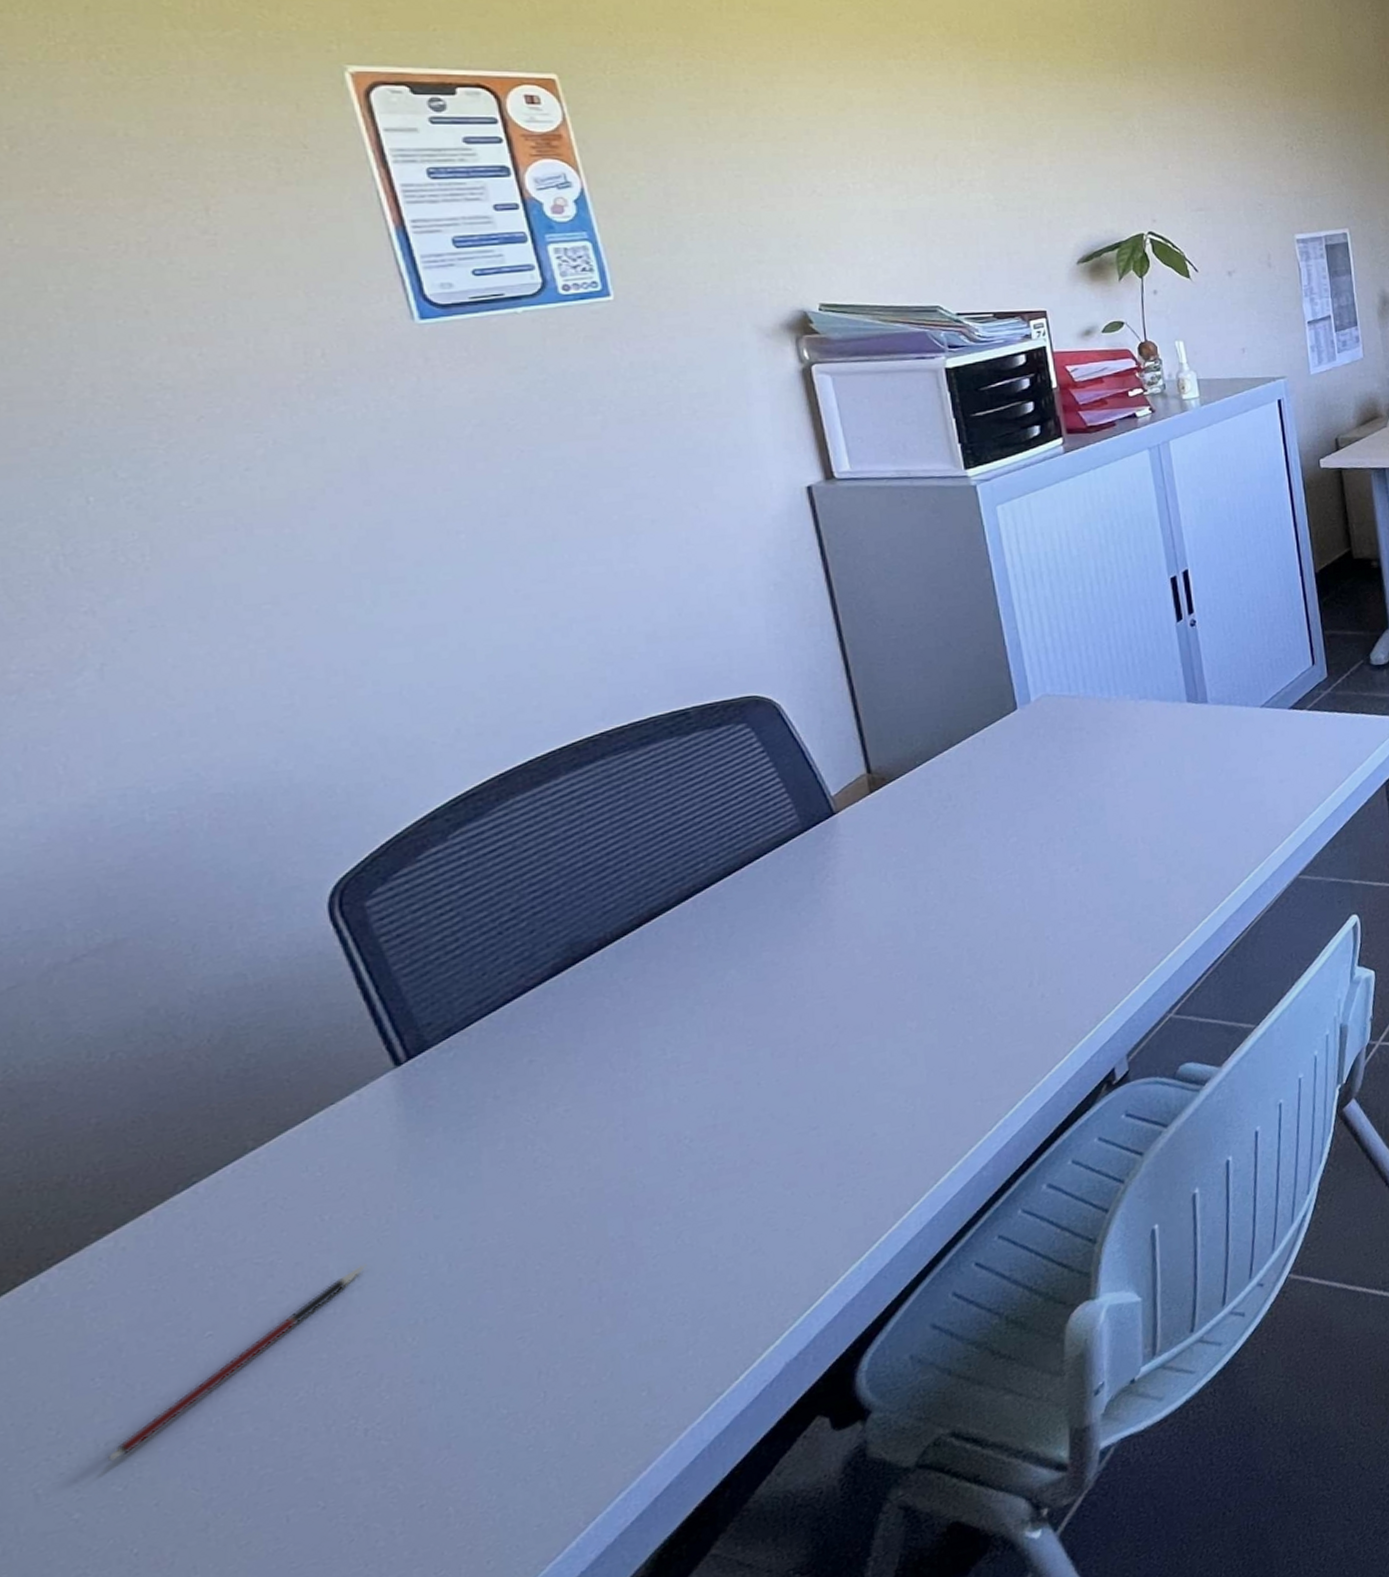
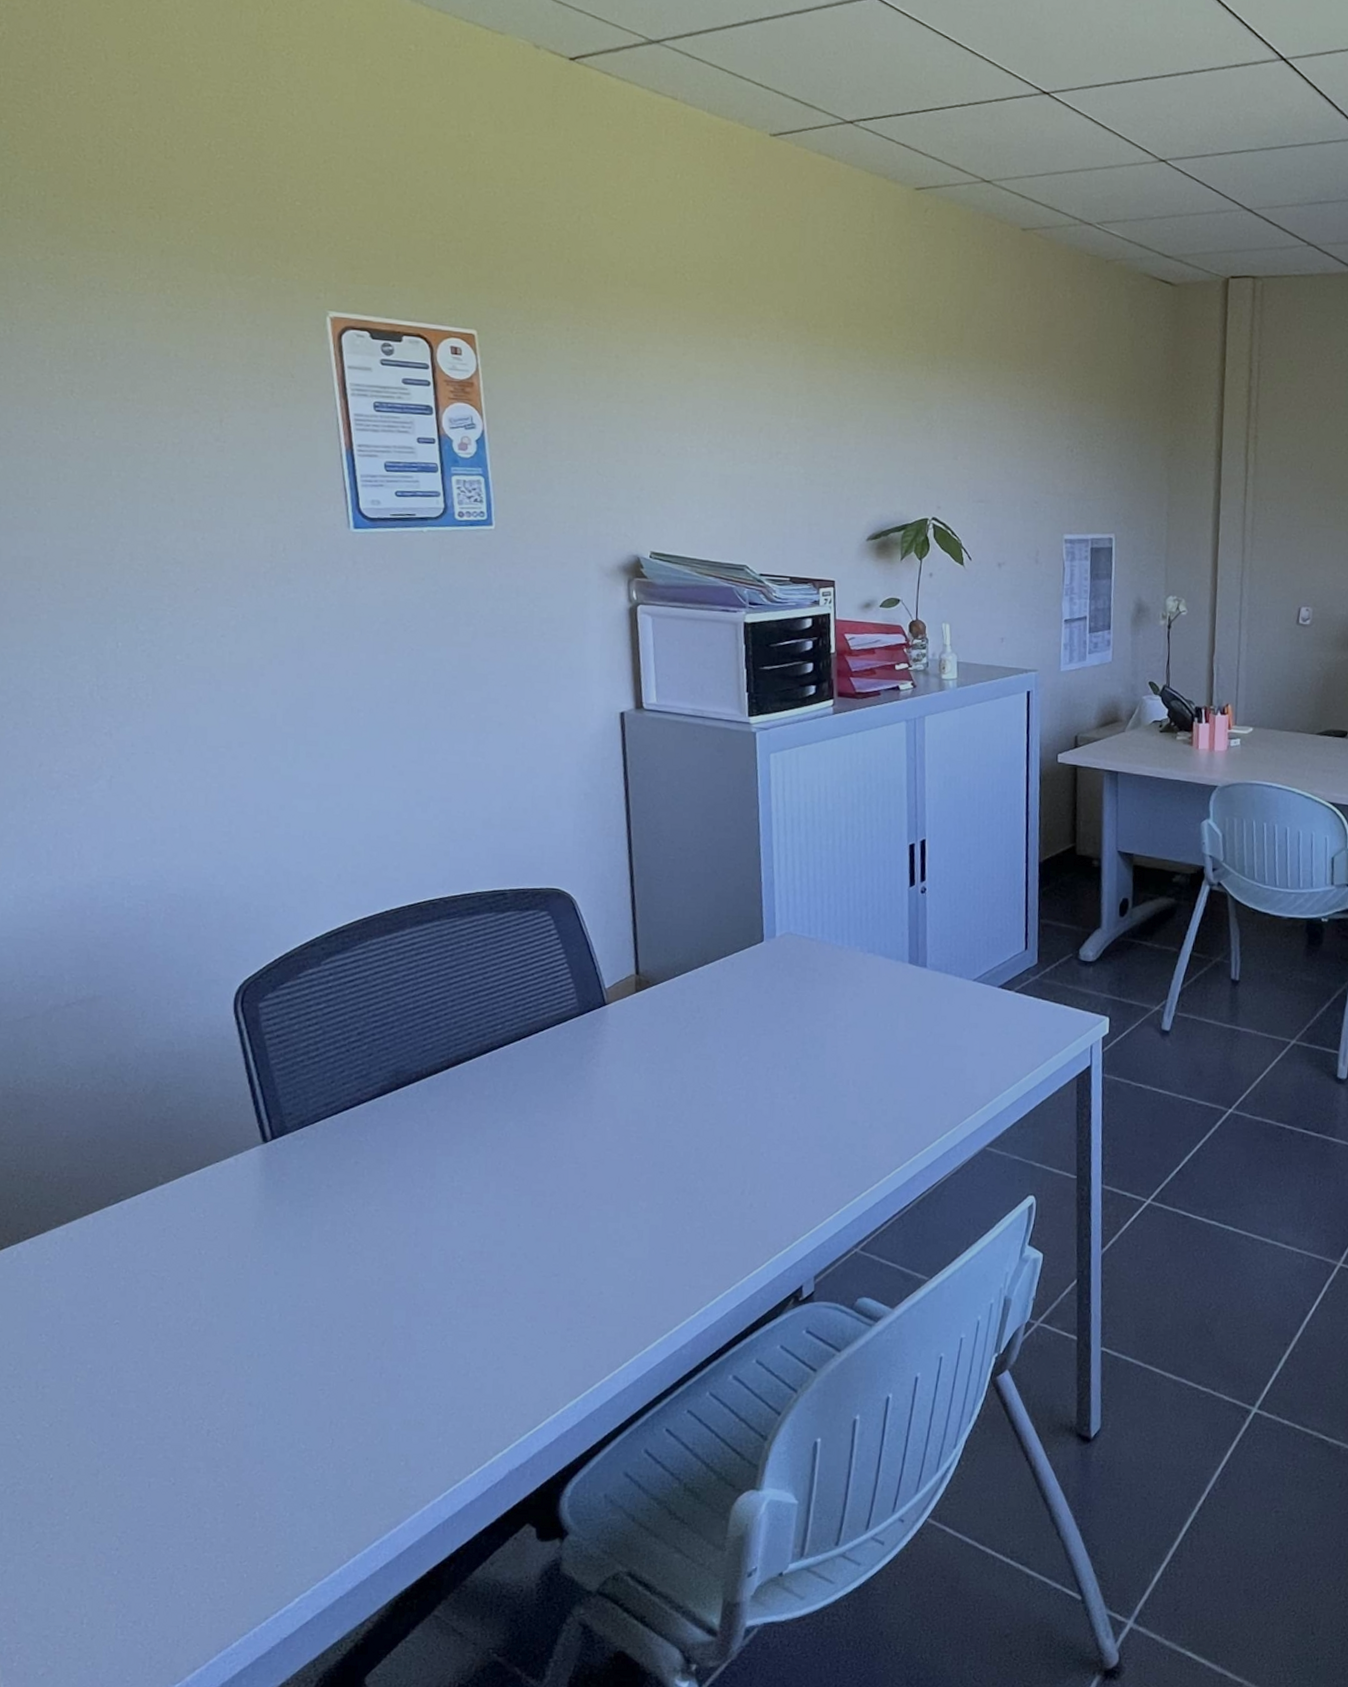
pen: present [108,1263,367,1462] -> none [43,1297,225,1403]

